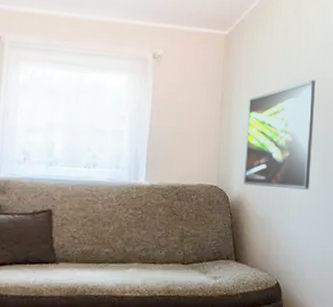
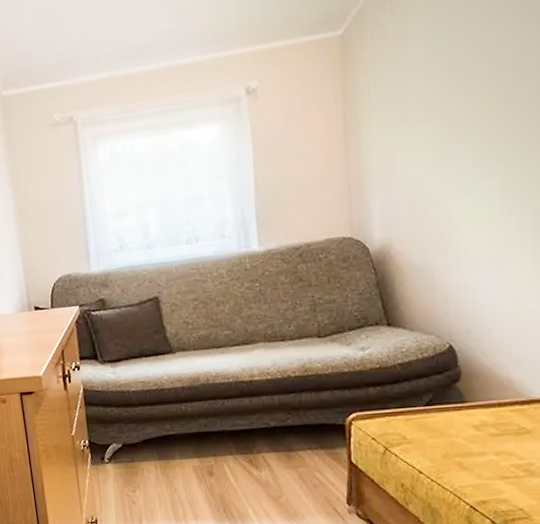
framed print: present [243,79,316,190] -> none [383,62,488,229]

